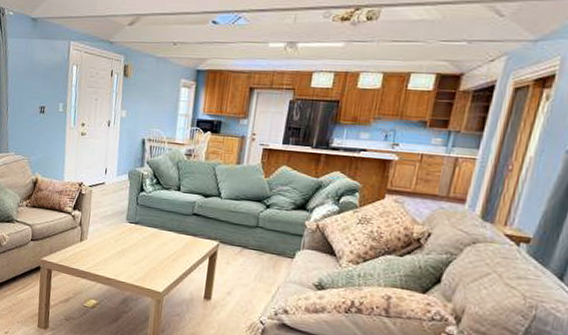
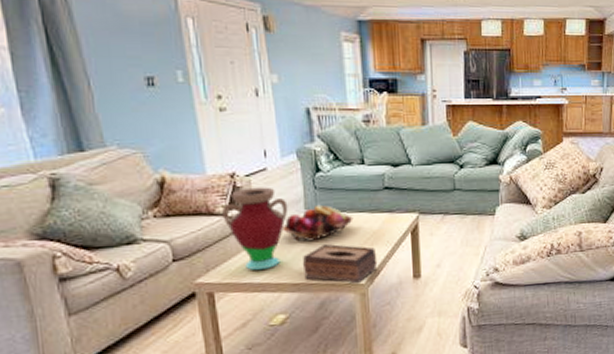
vase: none [68,195,115,262] -> present [222,187,288,271]
fruit basket: none [107,218,163,248] -> present [283,204,353,242]
tissue box: none [115,252,177,291] -> present [302,244,378,284]

